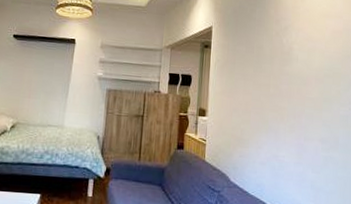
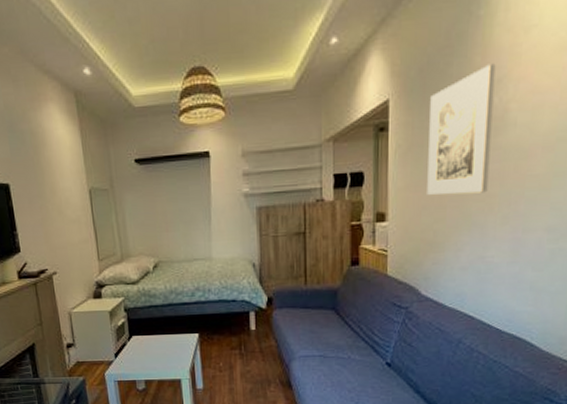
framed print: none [237,16,284,106] -> present [427,63,496,195]

